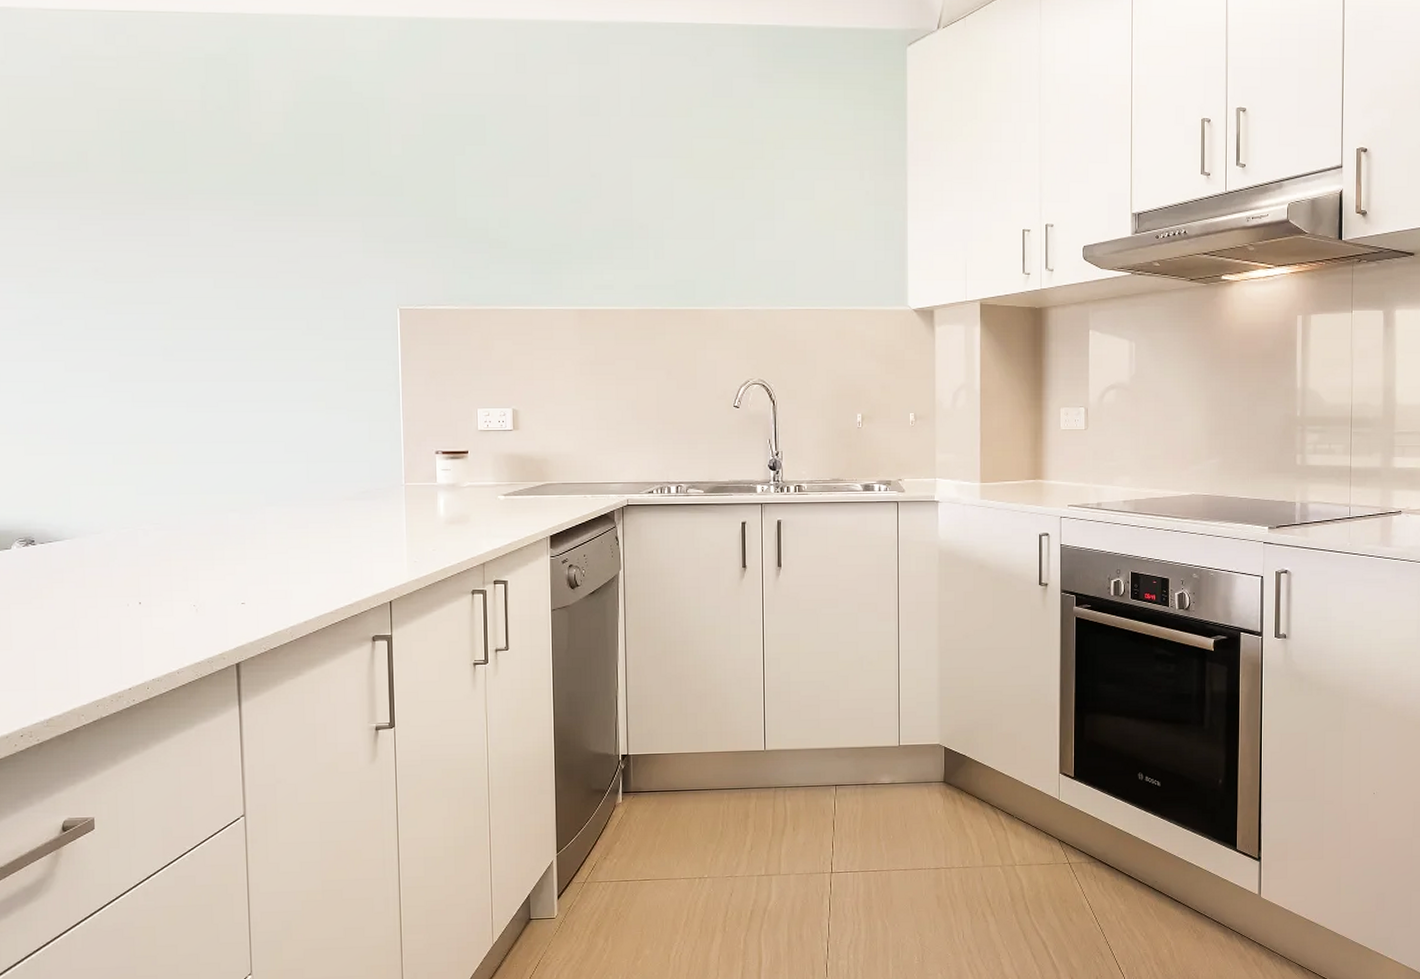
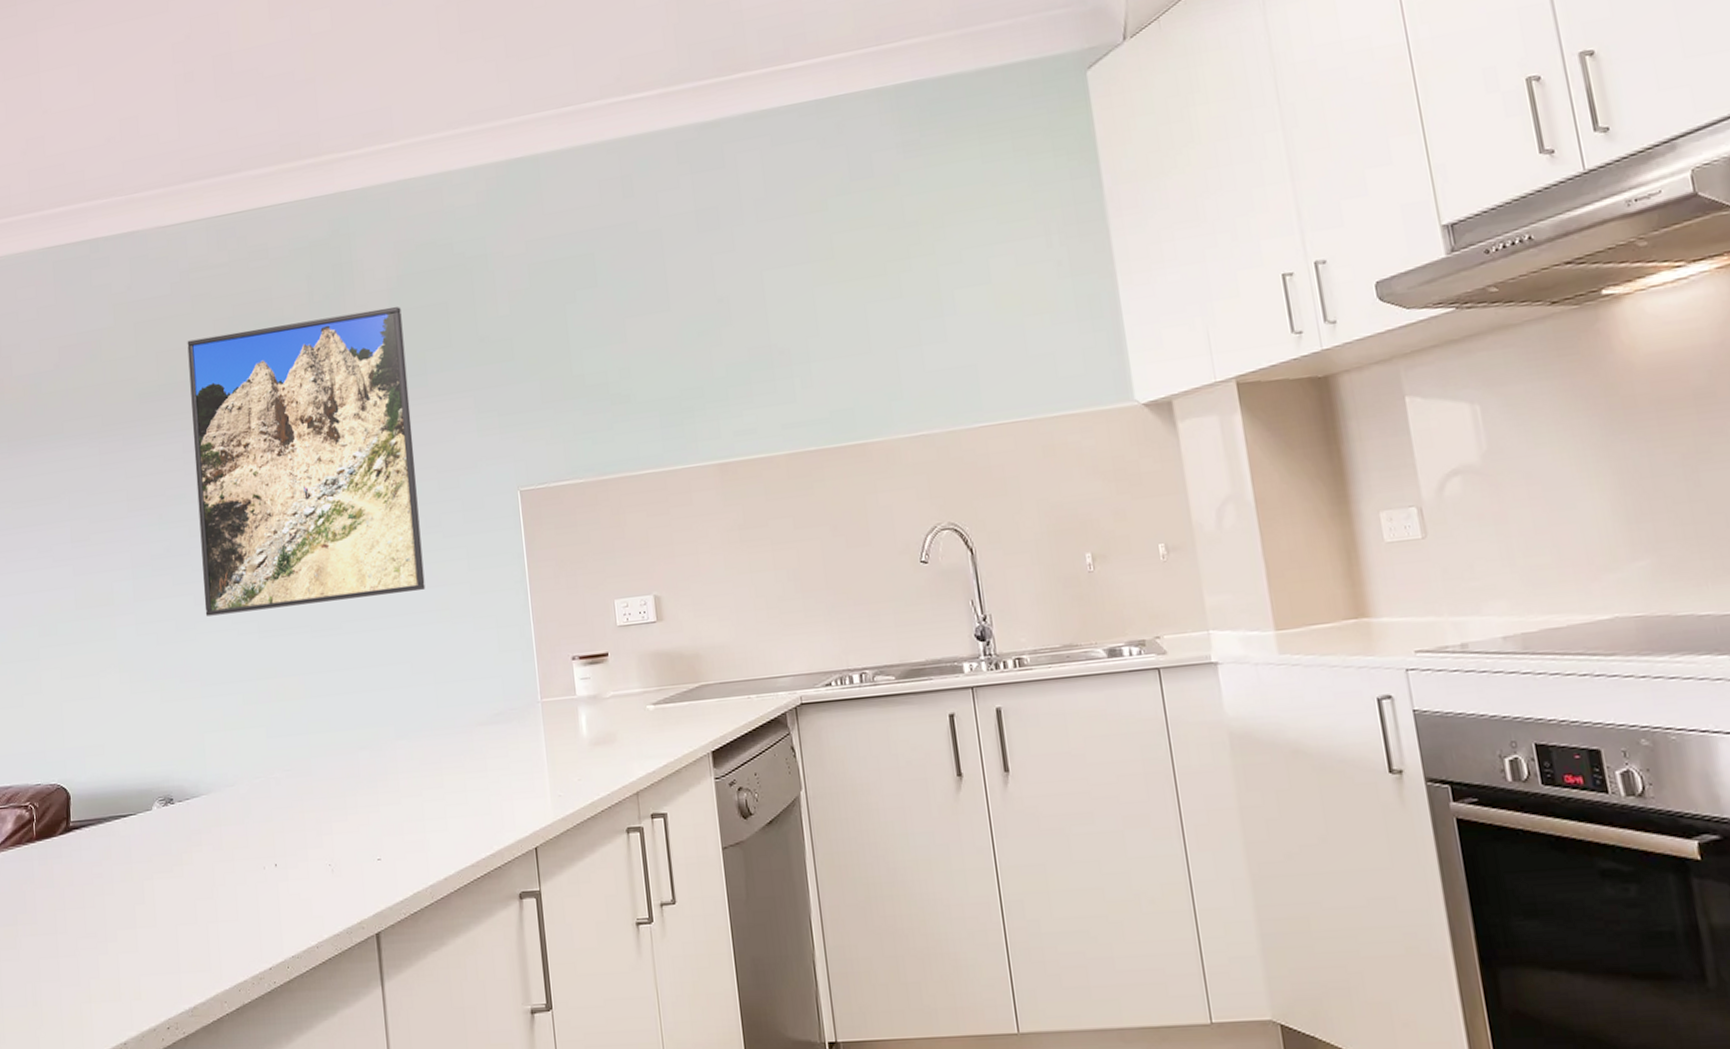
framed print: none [67,124,303,382] -> present [187,306,426,616]

